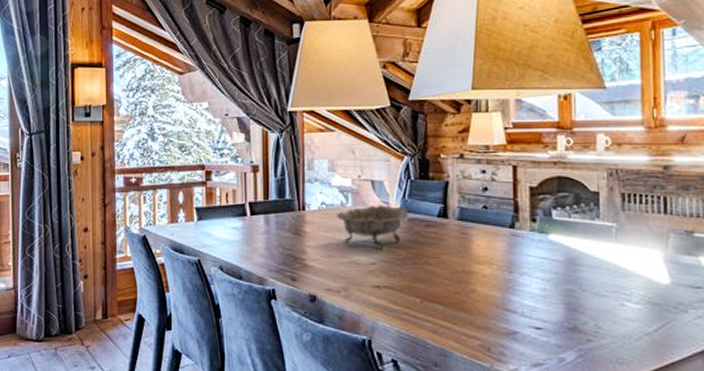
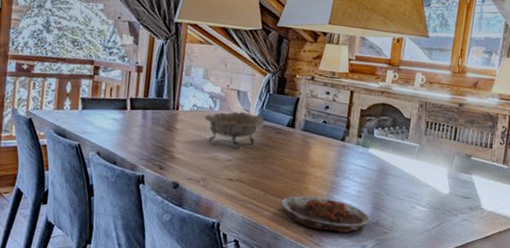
plate: none [443,299,565,344] -> present [280,195,370,233]

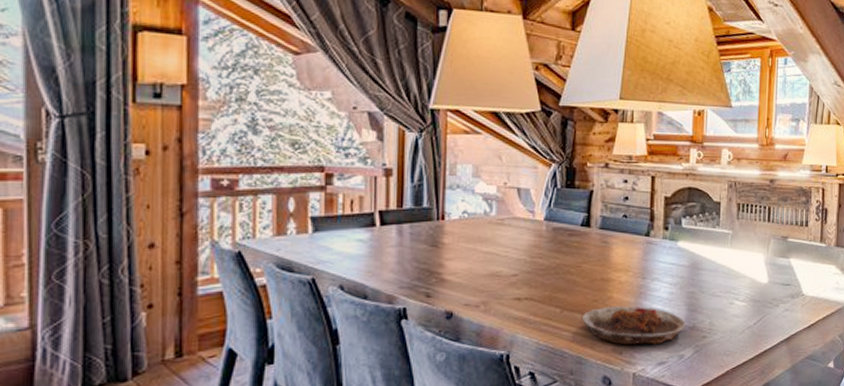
decorative bowl: present [204,111,265,149] -> none [478,213,554,260]

